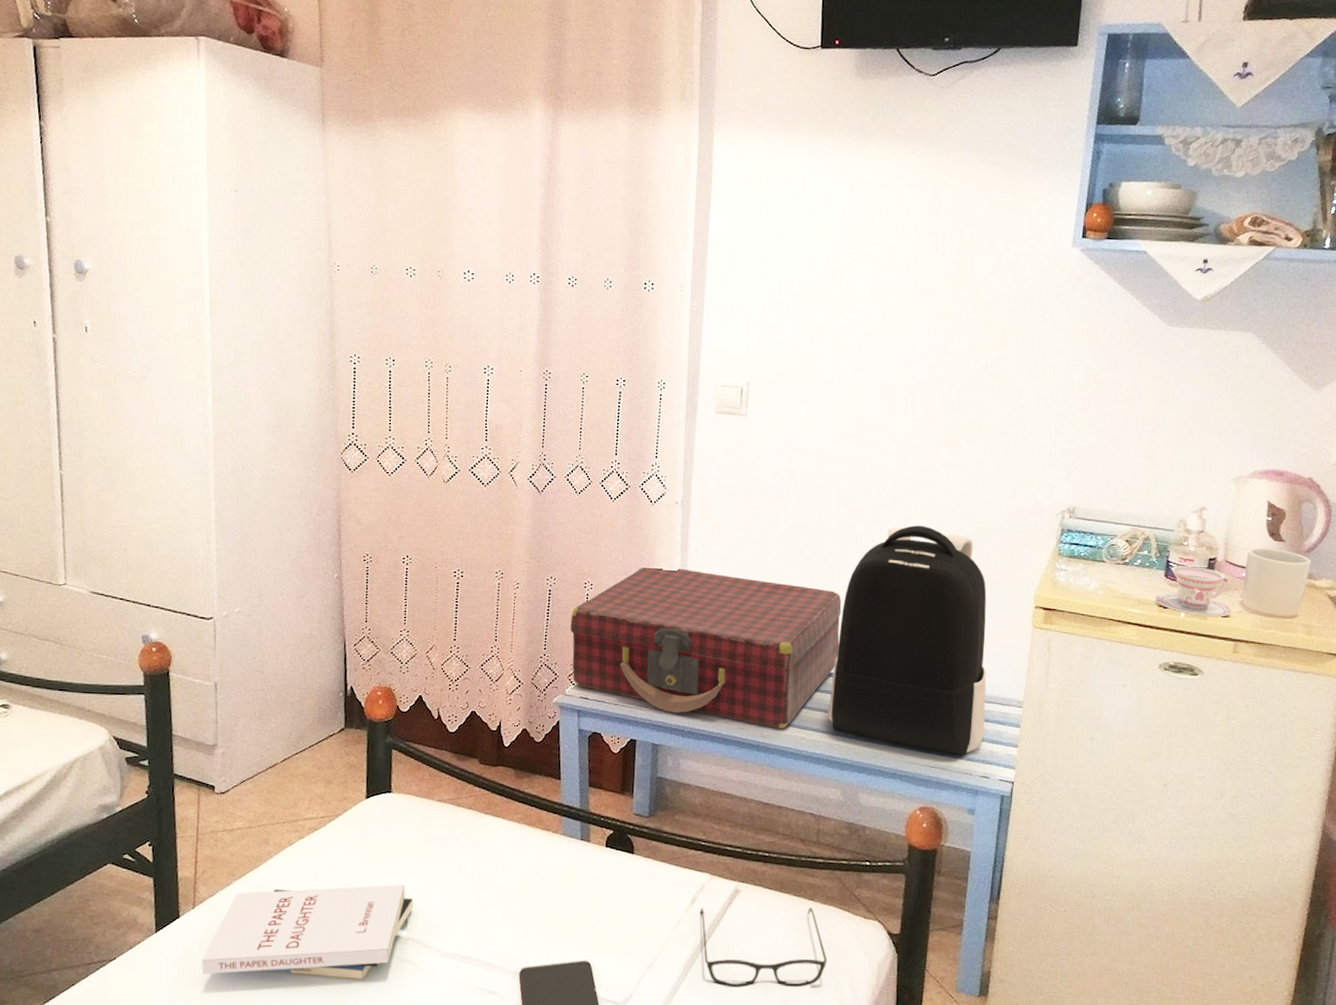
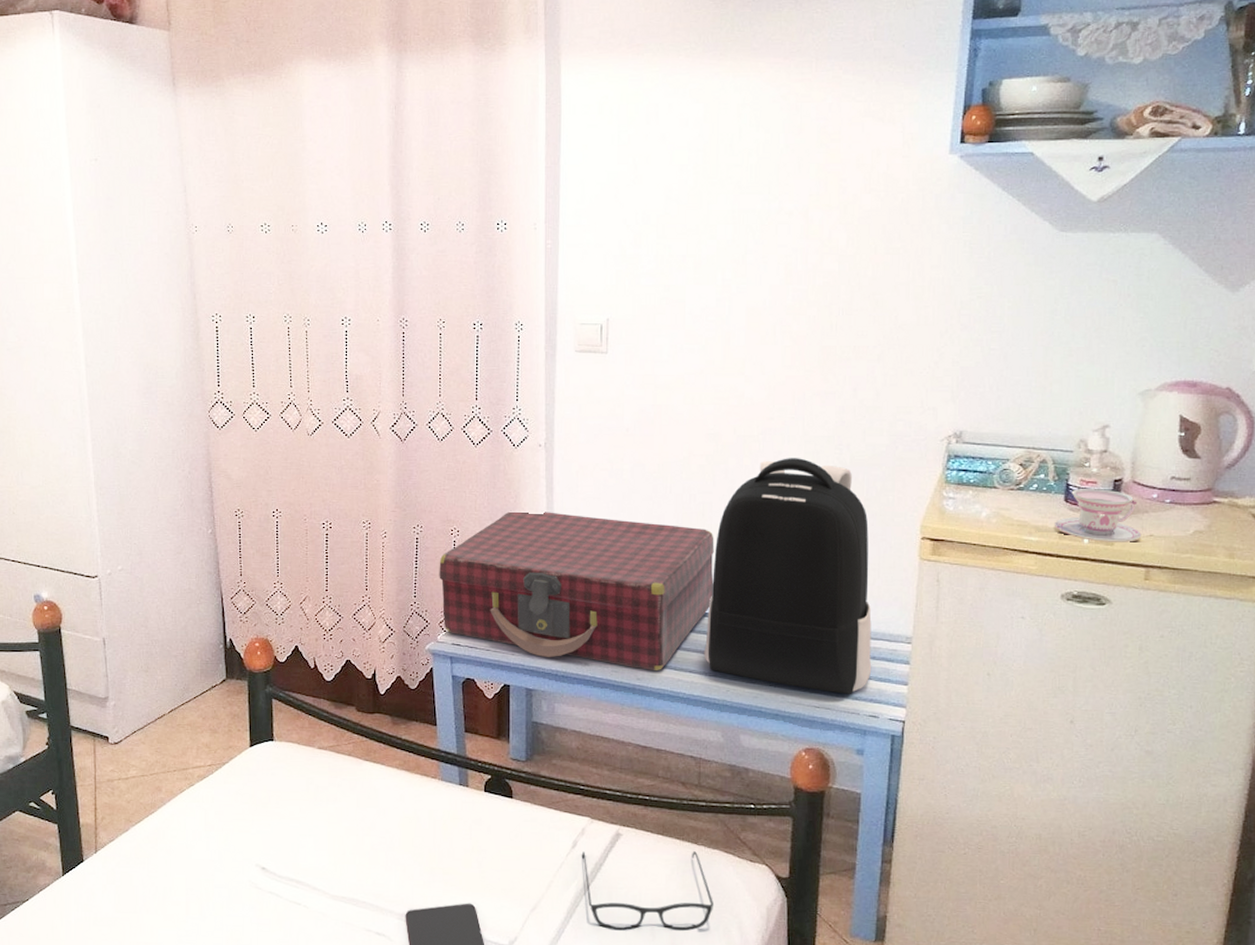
books: present [202,884,414,979] -> none [107,829,300,920]
mug: present [1242,547,1311,617] -> none [1153,466,1232,540]

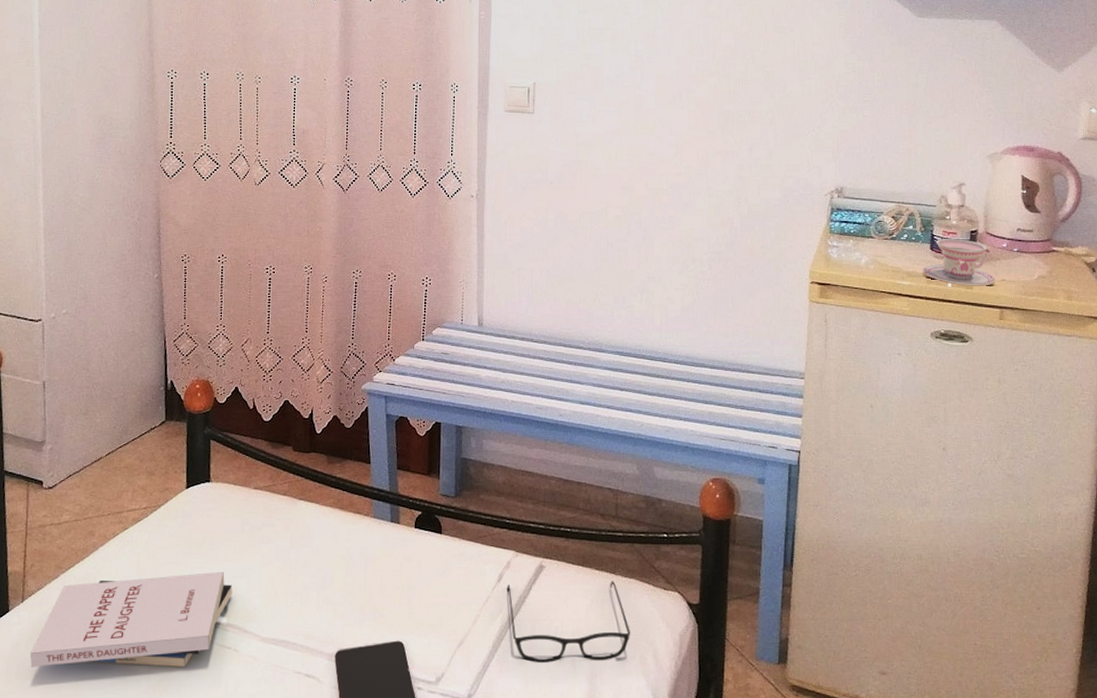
books: none [107,829,300,920] -> present [30,571,233,667]
suitcase: present [439,510,714,671] -> none [376,256,629,408]
backpack: present [704,458,872,694] -> none [620,209,770,427]

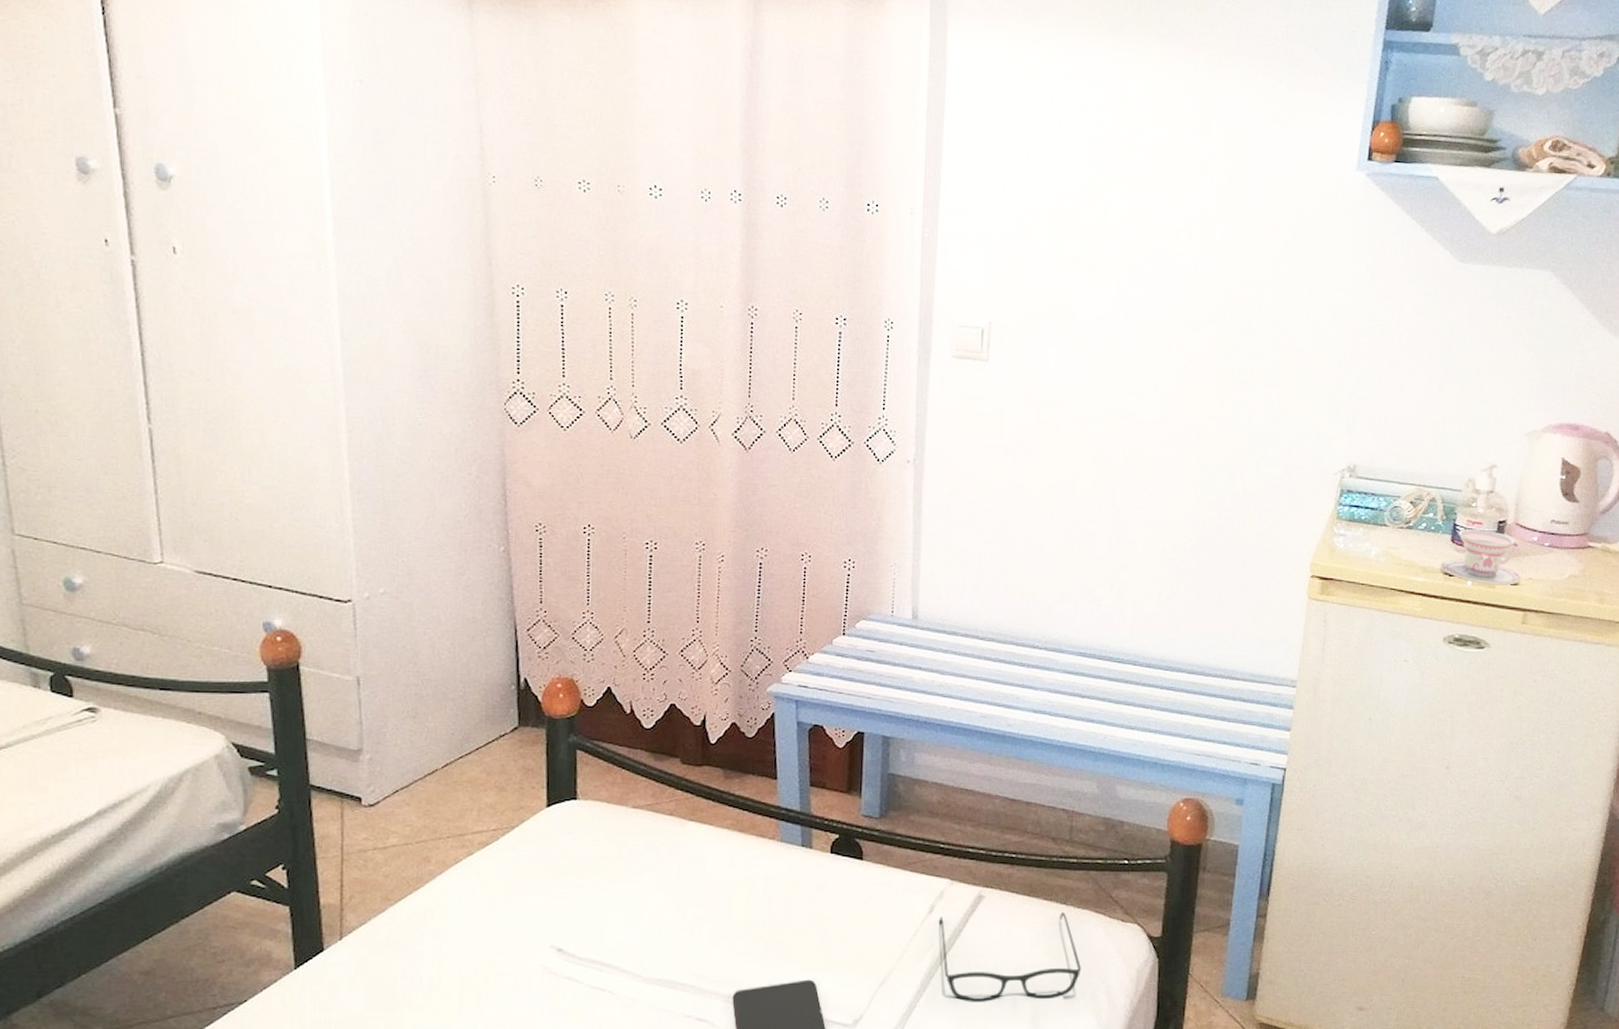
books: present [30,571,233,667] -> none [354,903,607,1014]

